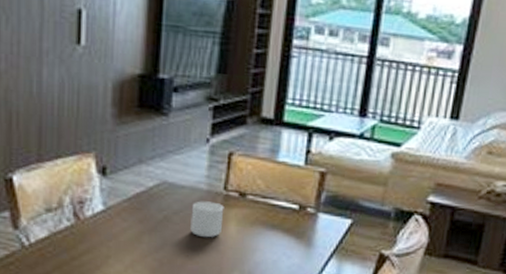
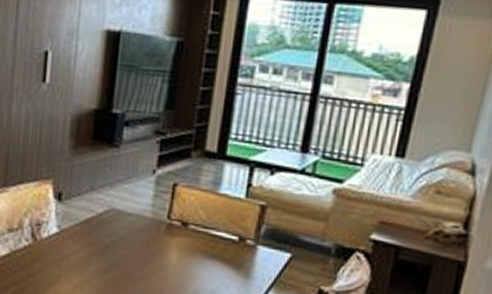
candle: present [190,201,224,238] -> none [134,228,167,264]

